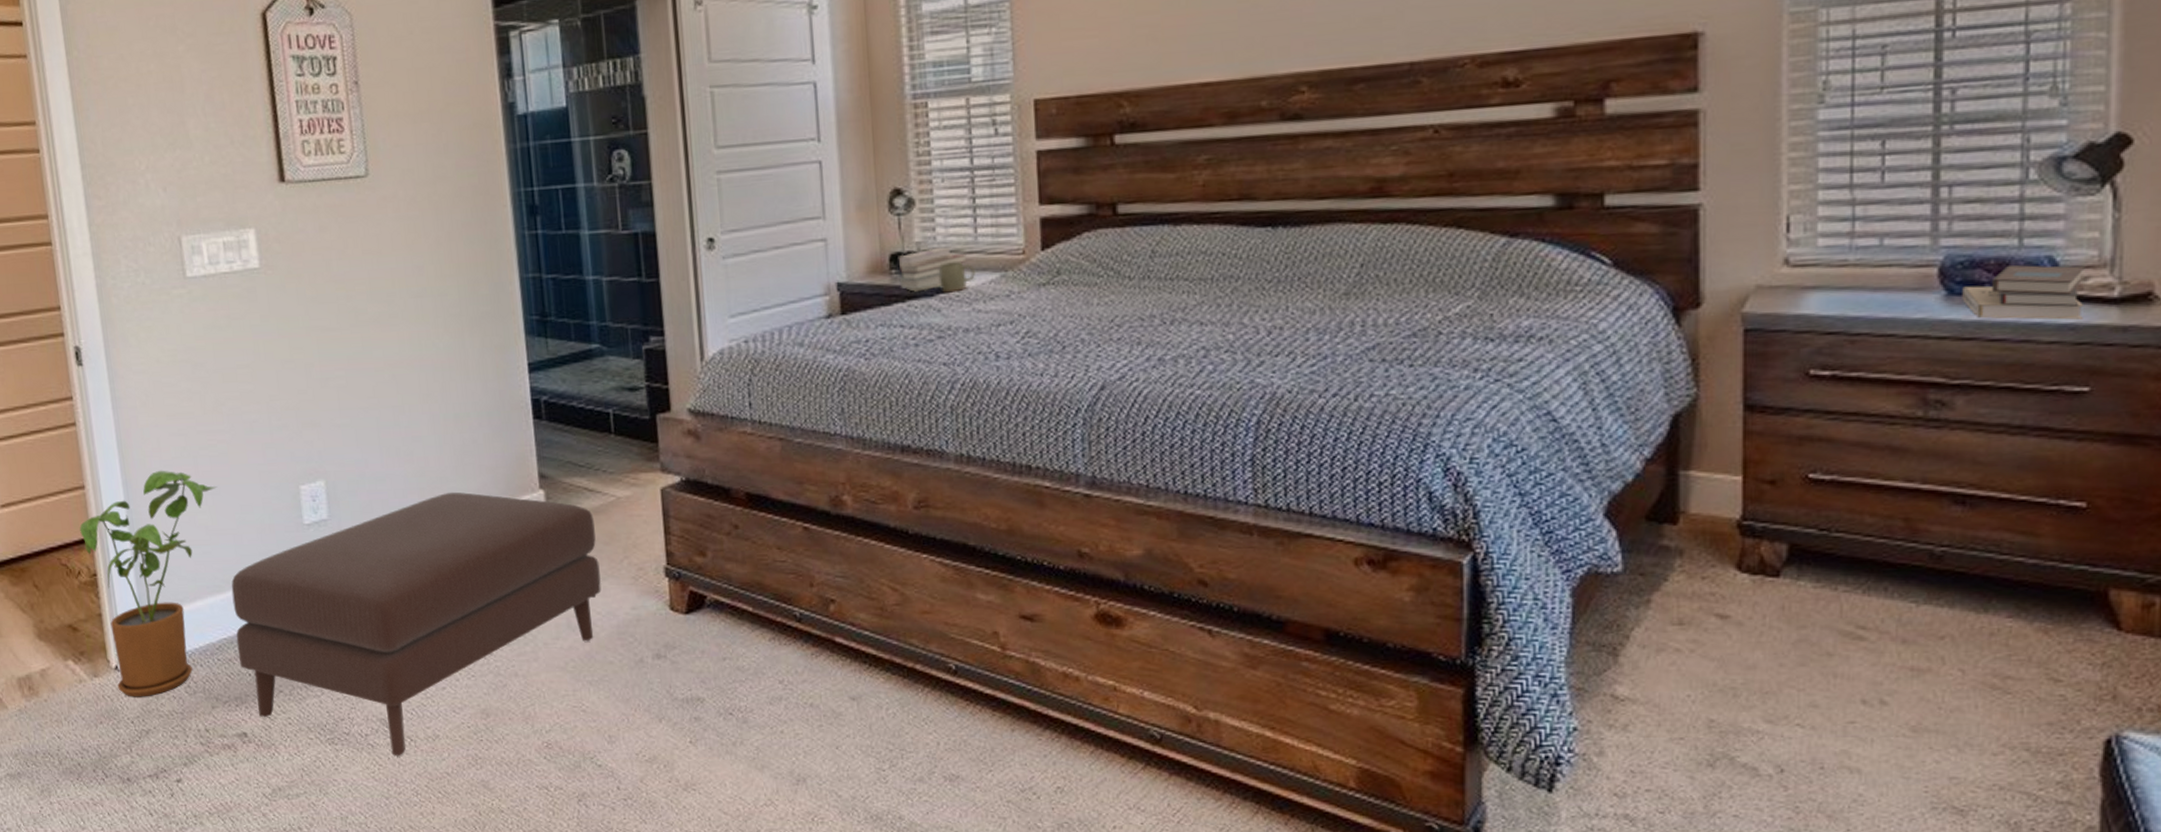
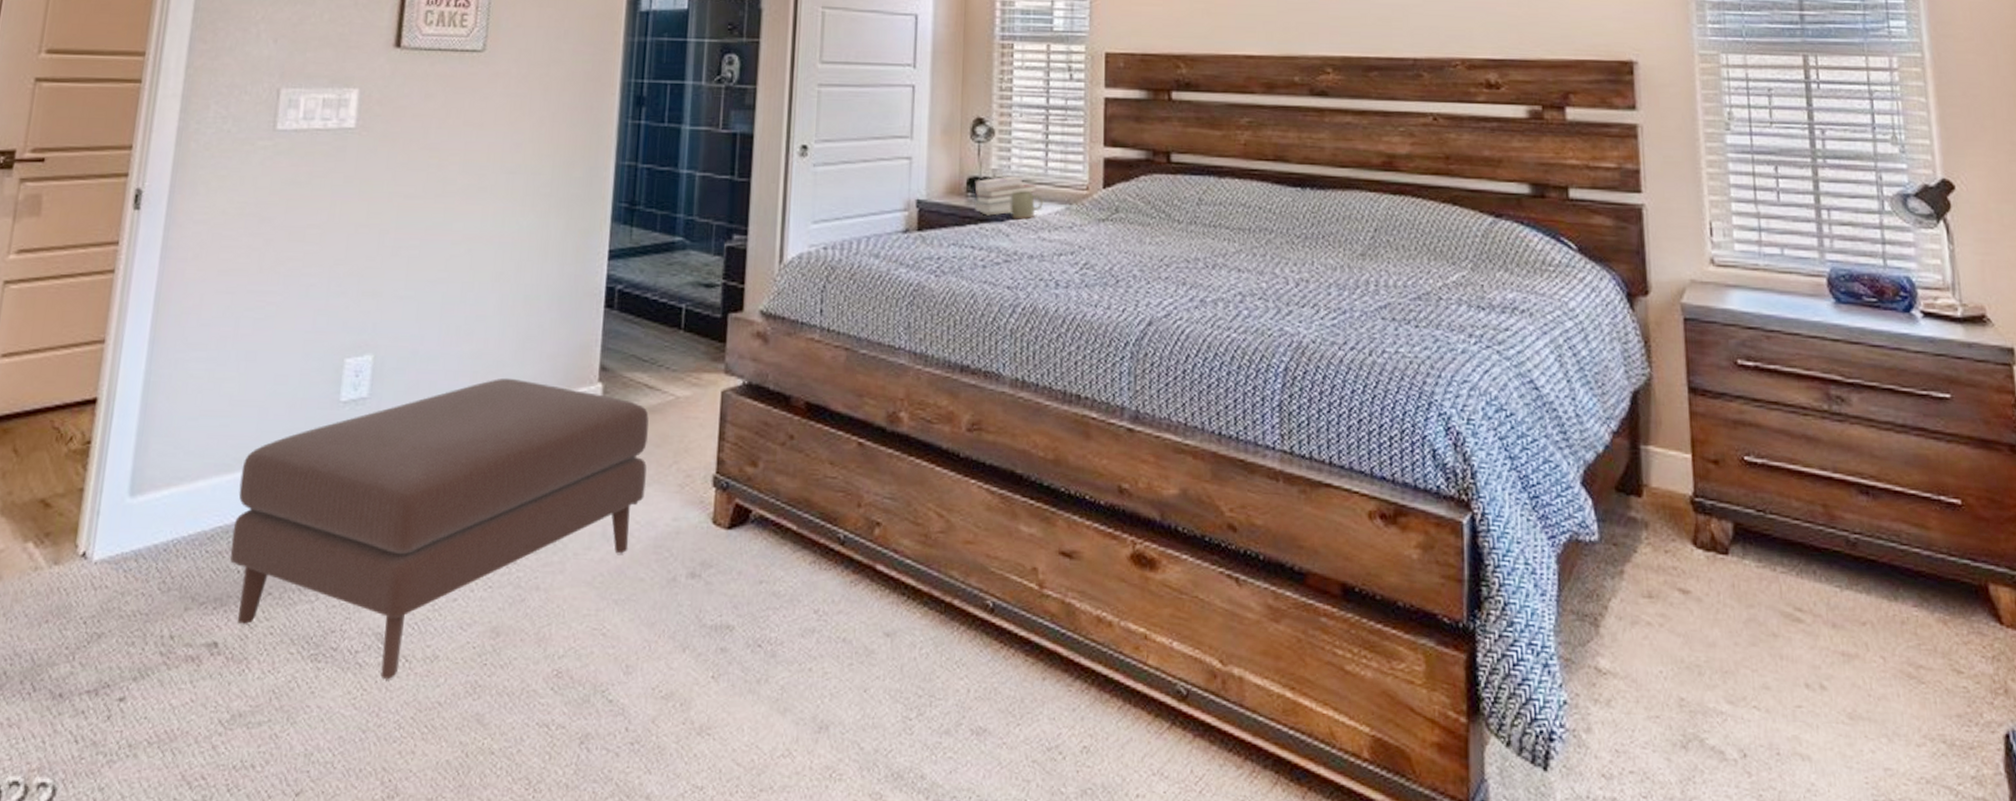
house plant: present [79,470,218,697] -> none [79,329,255,593]
books: present [1962,265,2085,320] -> none [1846,282,1938,334]

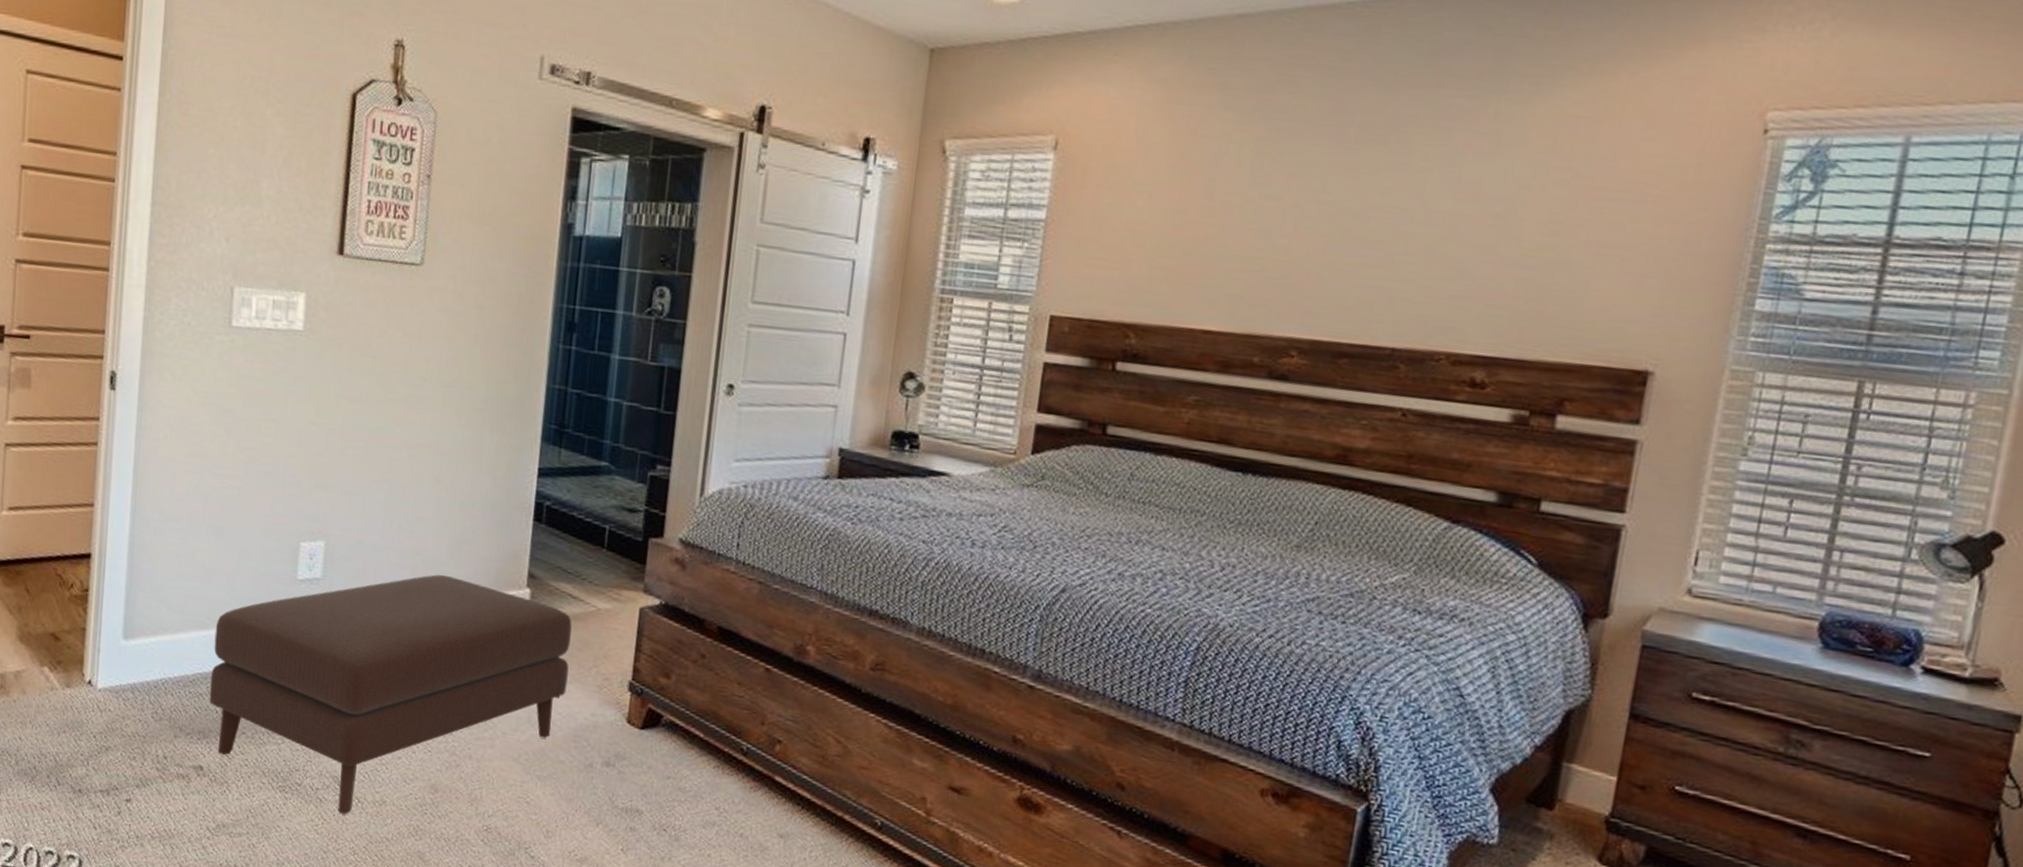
books: present [974,176,1037,216] -> none [896,432,963,471]
mug: present [1010,190,1043,220] -> none [933,448,968,478]

